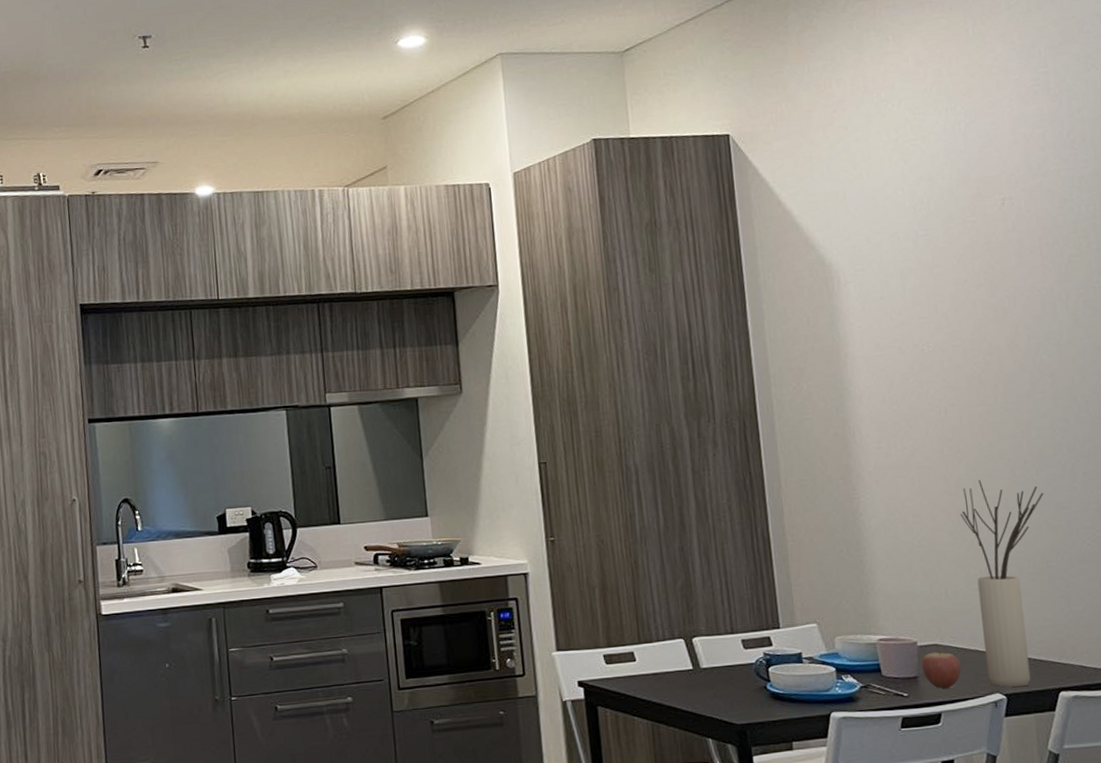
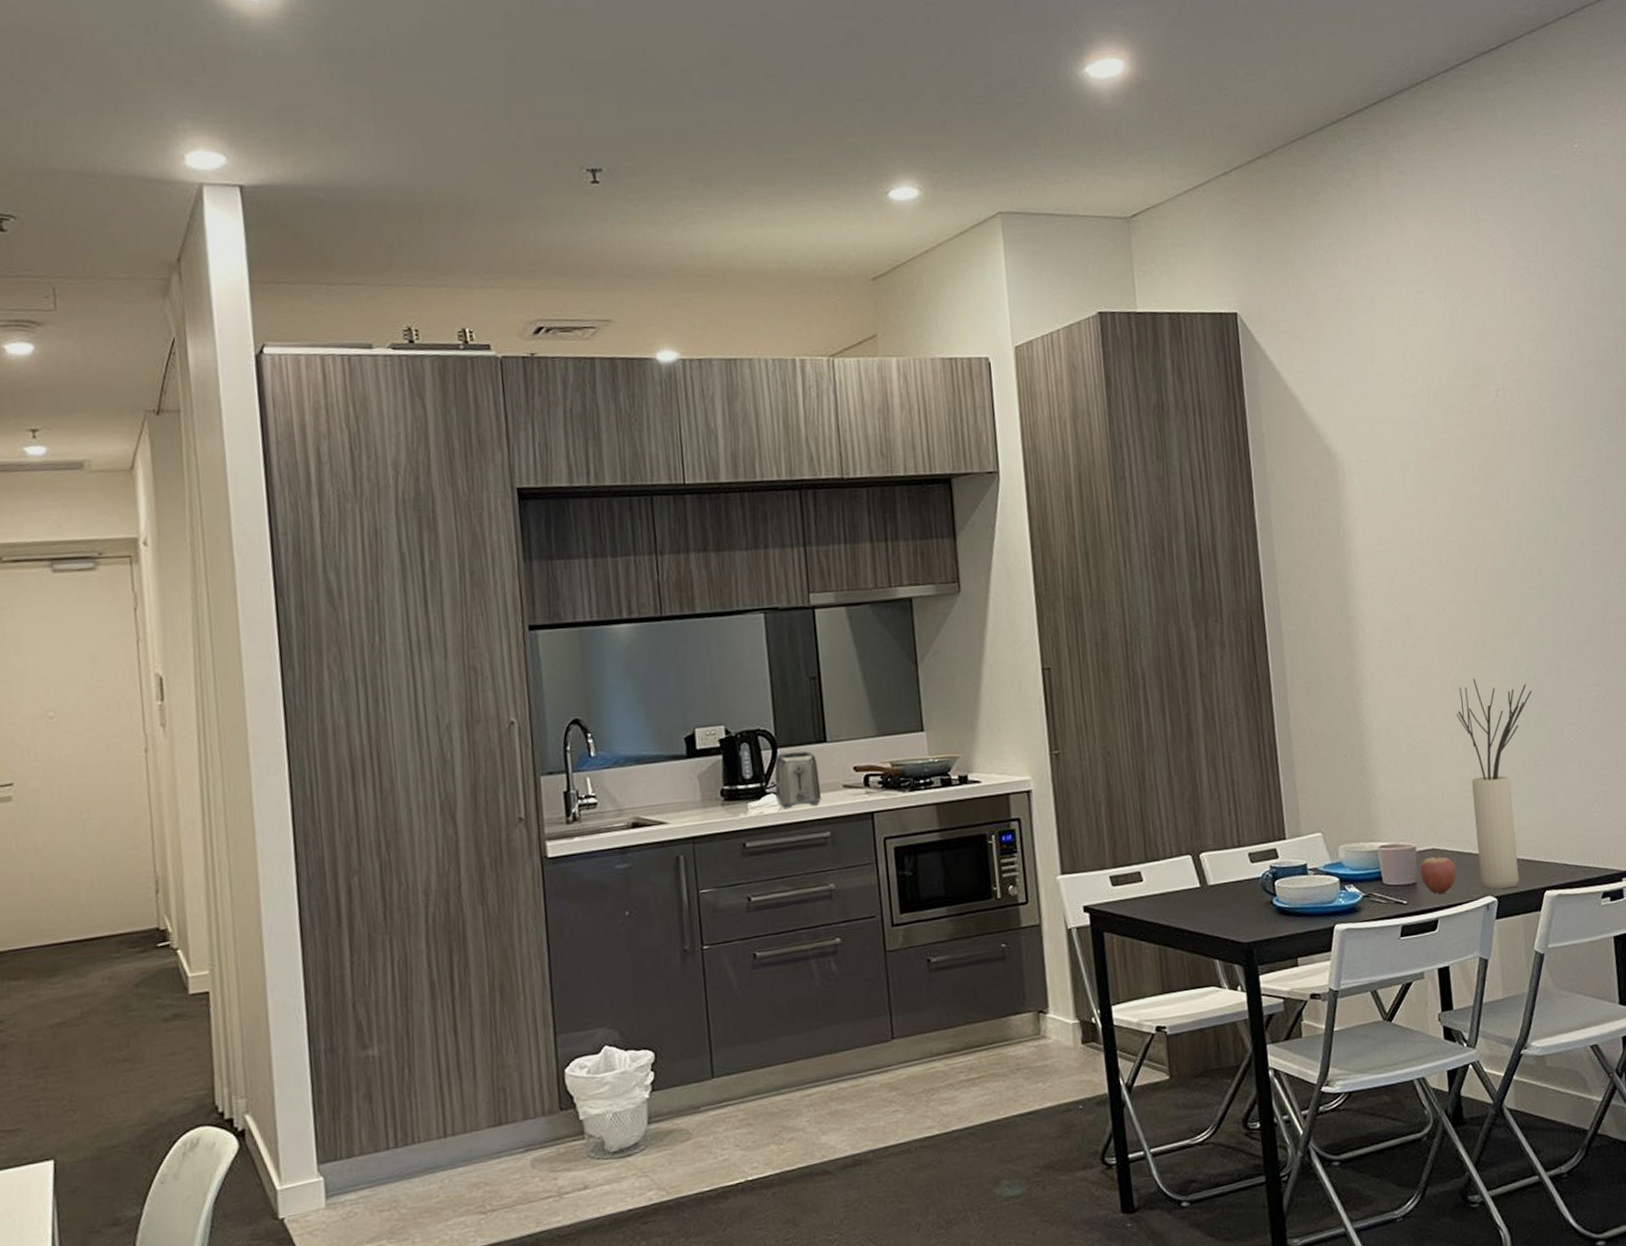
toaster: none [294,531,335,582] -> present [774,751,821,809]

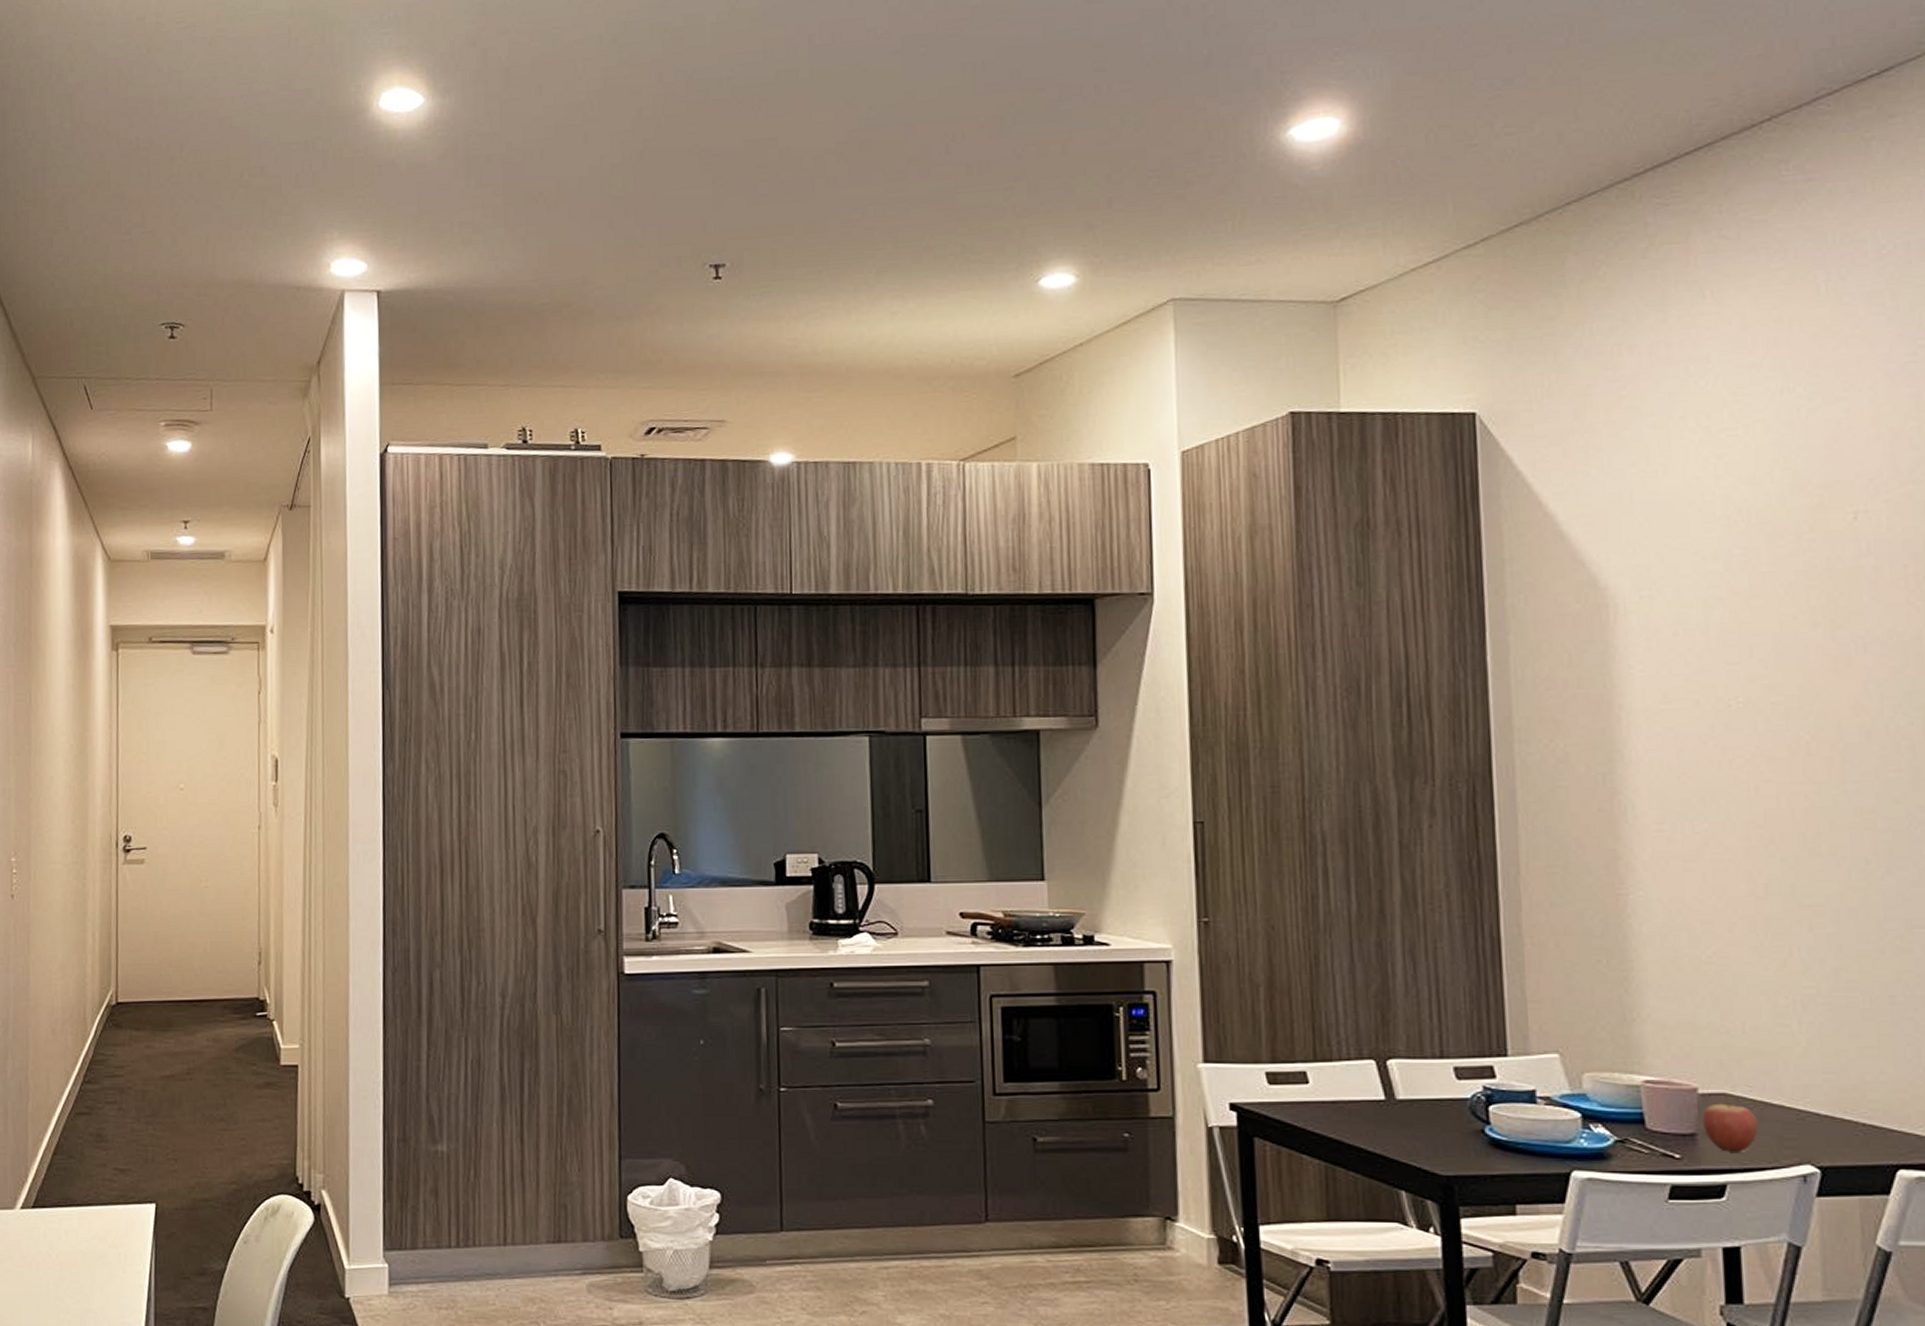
toaster: present [774,751,821,809] -> none [869,889,921,952]
vase: present [1456,678,1533,889] -> none [1768,881,1892,1158]

